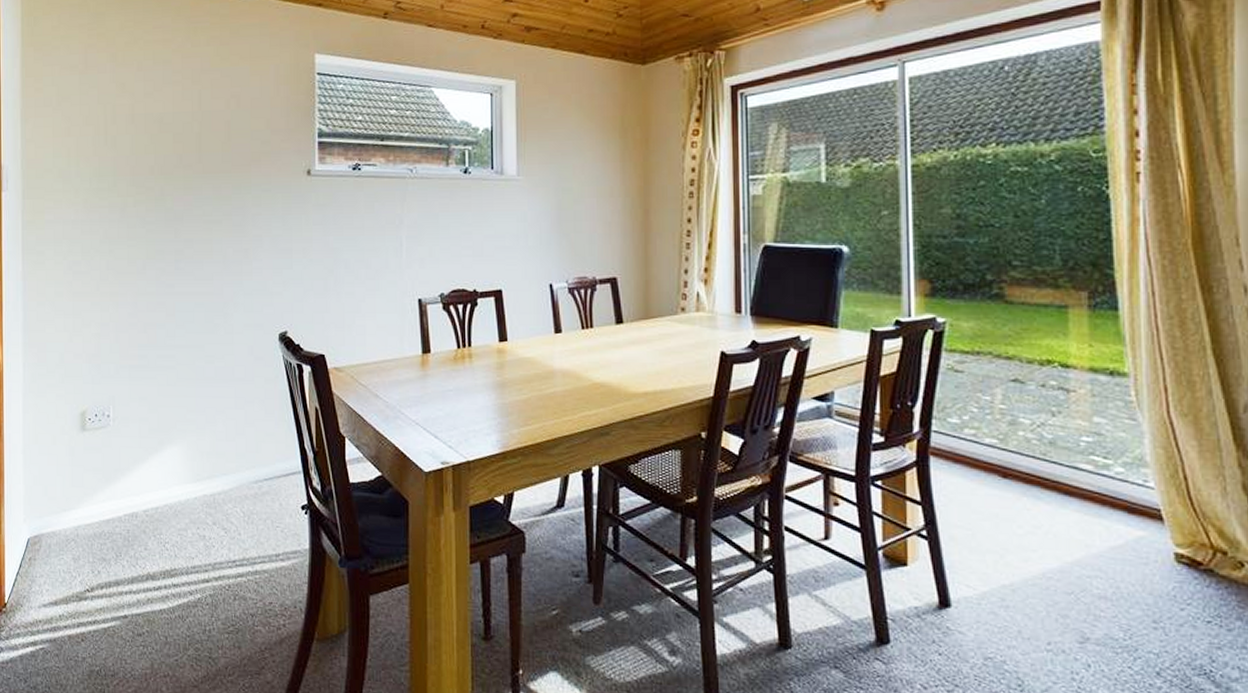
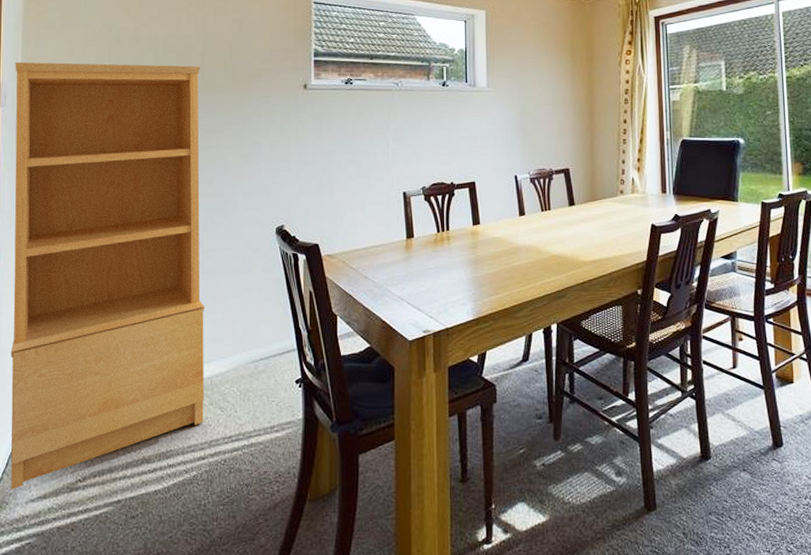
bookcase: none [15,143,207,592] -> present [11,62,205,490]

